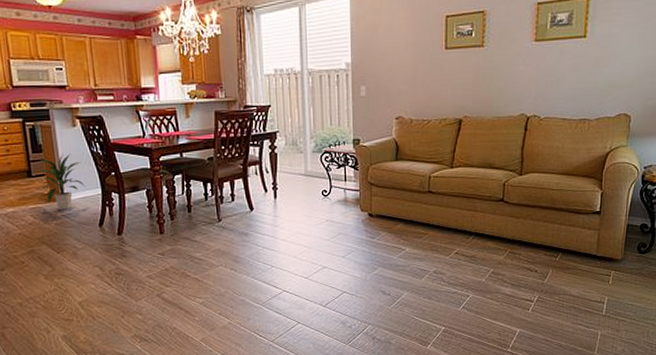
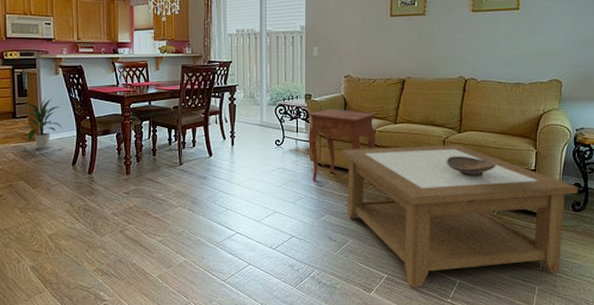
side table: none [357,154,431,232] -> present [309,109,377,181]
coffee table: none [394,188,645,339] -> present [342,145,578,288]
decorative bowl: none [506,199,559,222] -> present [446,155,496,177]

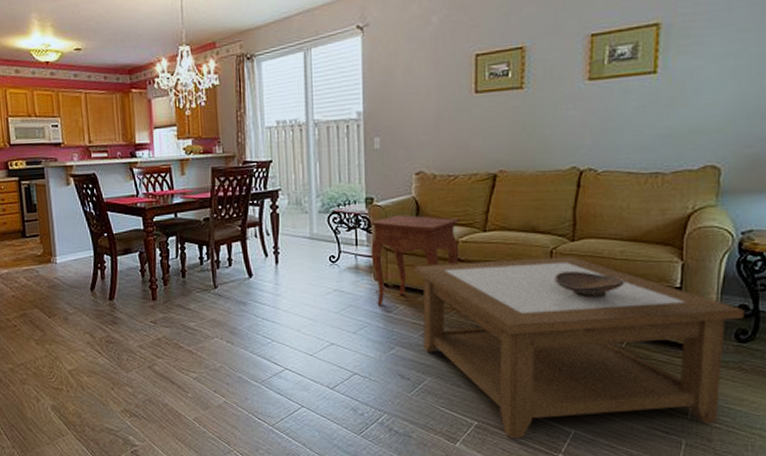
indoor plant: present [21,98,62,149] -> none [30,213,78,272]

